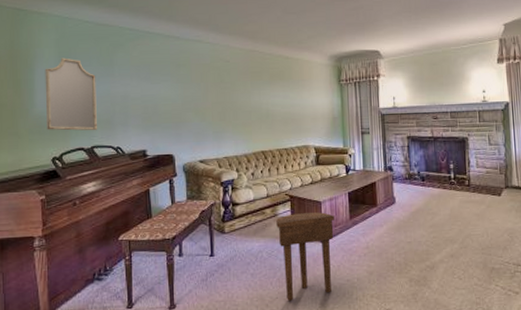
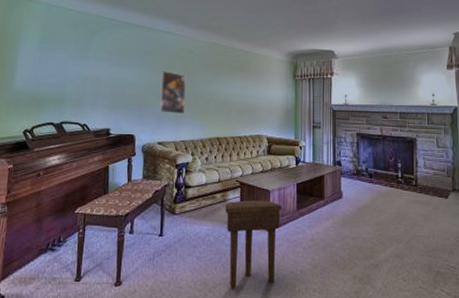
home mirror: present [45,58,98,131] -> none [23,40,72,108]
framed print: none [195,83,225,129] -> present [159,70,186,114]

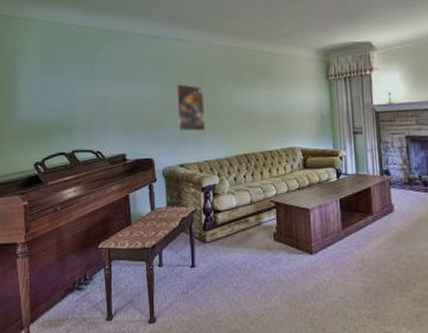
side table: present [225,200,282,288] -> none [261,221,325,318]

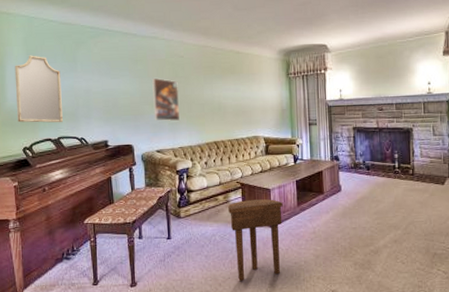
home mirror: none [28,62,79,135] -> present [14,55,64,123]
side table: none [261,221,325,318] -> present [228,199,283,281]

